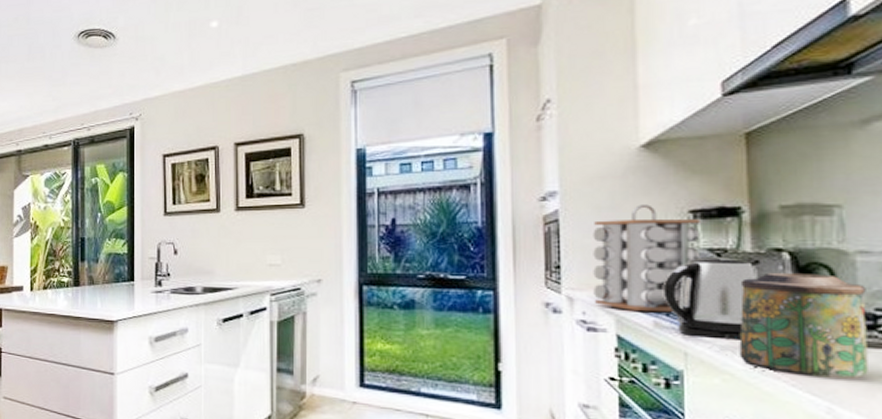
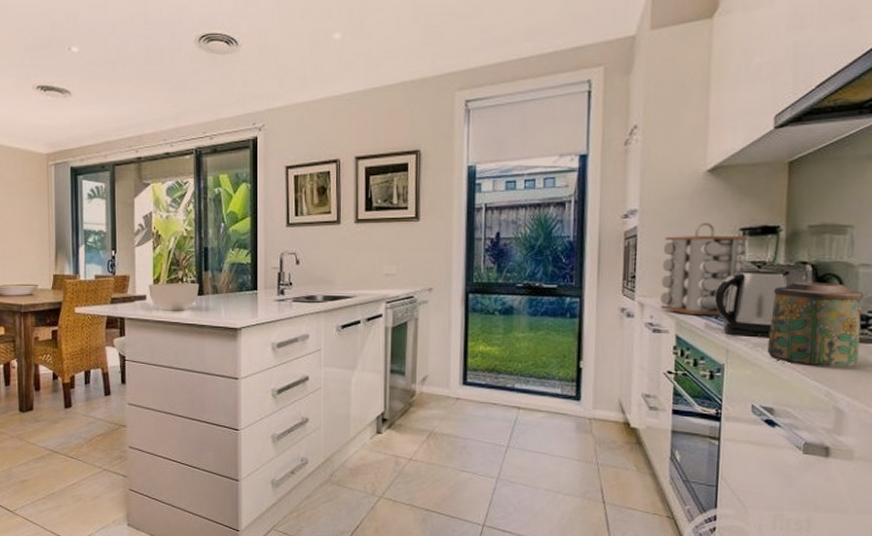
bowl: none [26,274,76,302] -> present [149,283,200,311]

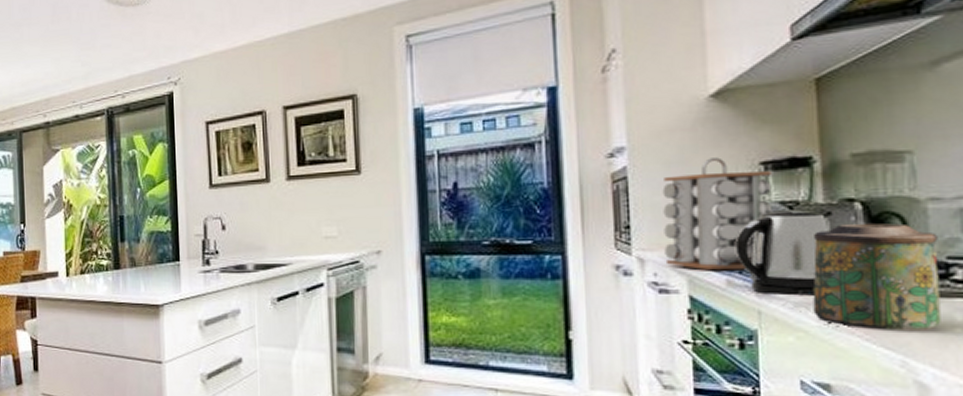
bowl: present [149,283,200,311] -> none [61,256,116,288]

